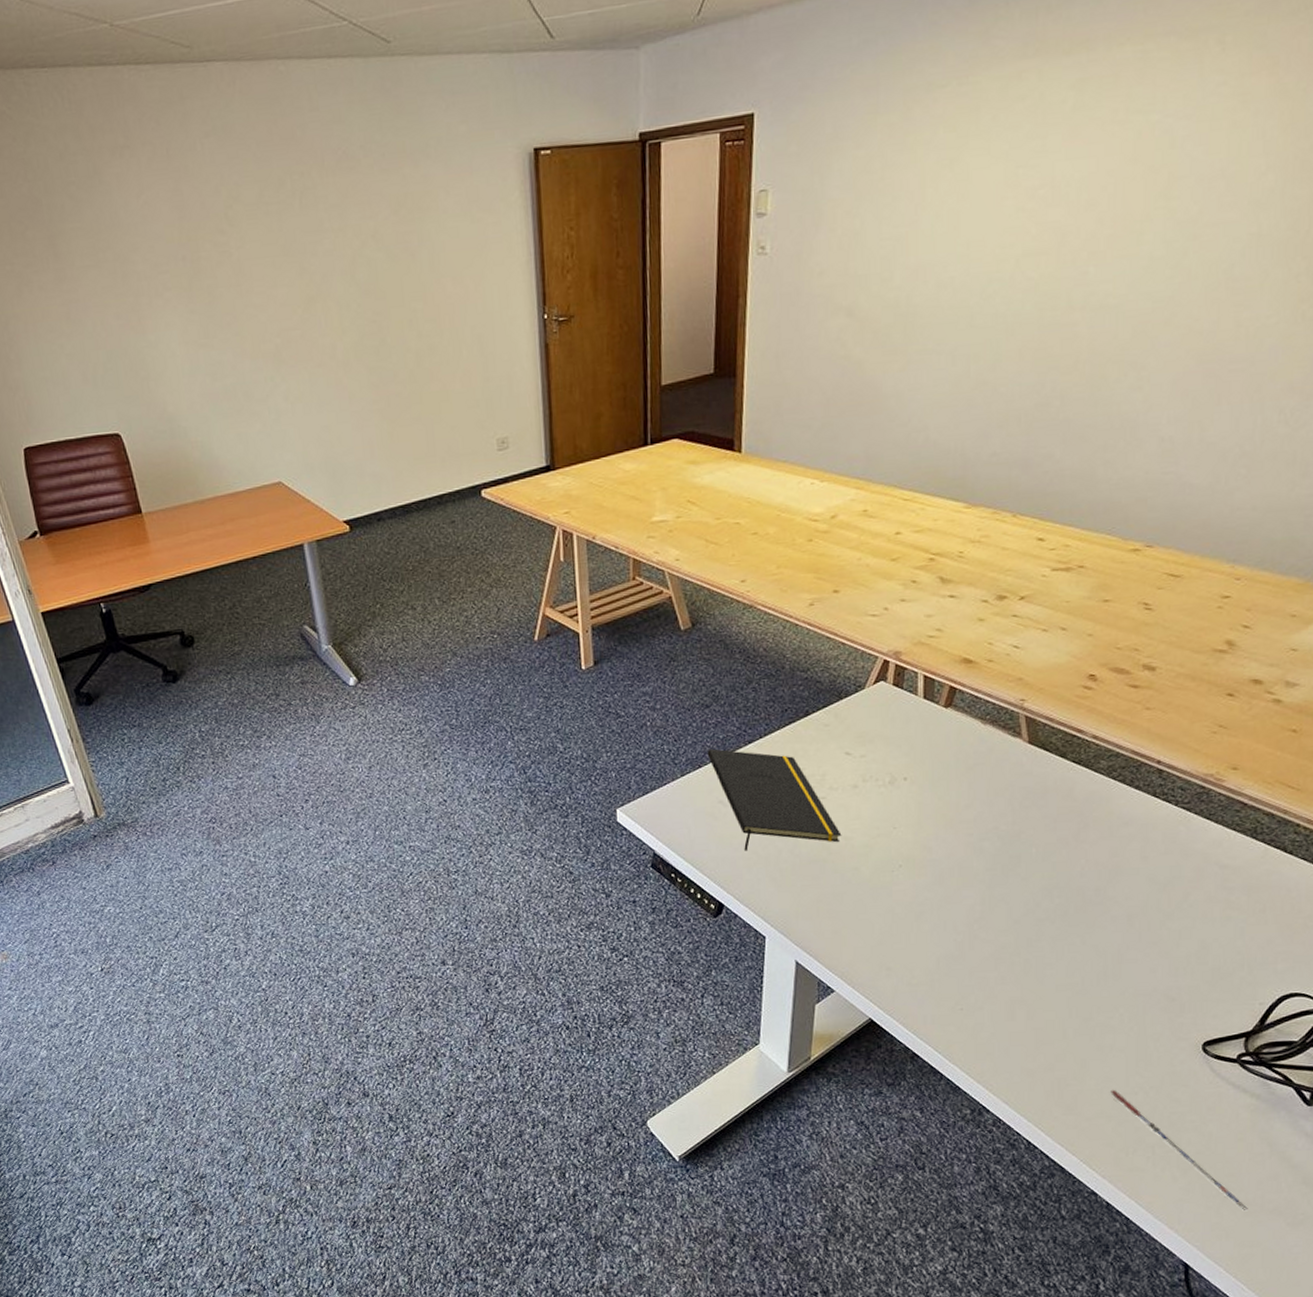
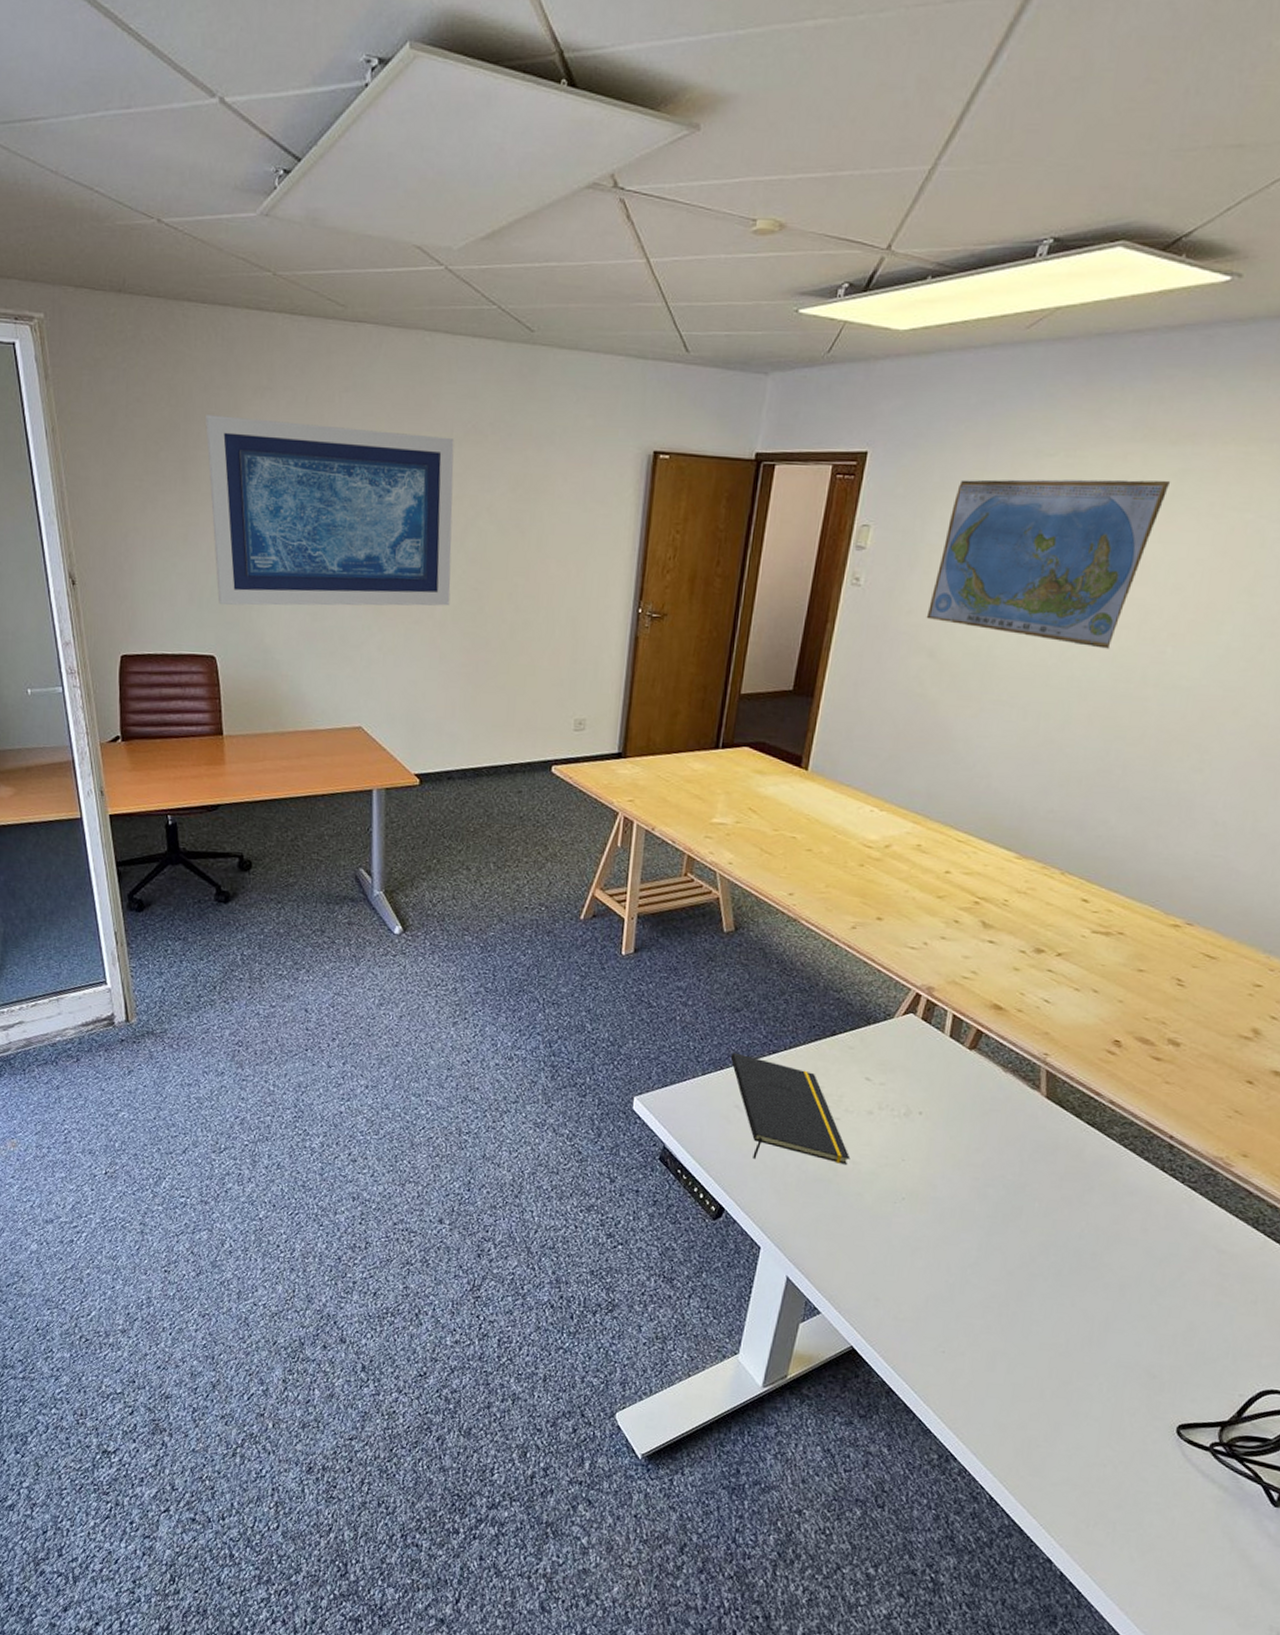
wall art: none [67,167,350,380] -> present [206,415,455,606]
world map: none [839,93,1070,280] -> present [926,479,1171,649]
pen: present [1111,1089,1248,1210] -> none [1080,1457,1201,1604]

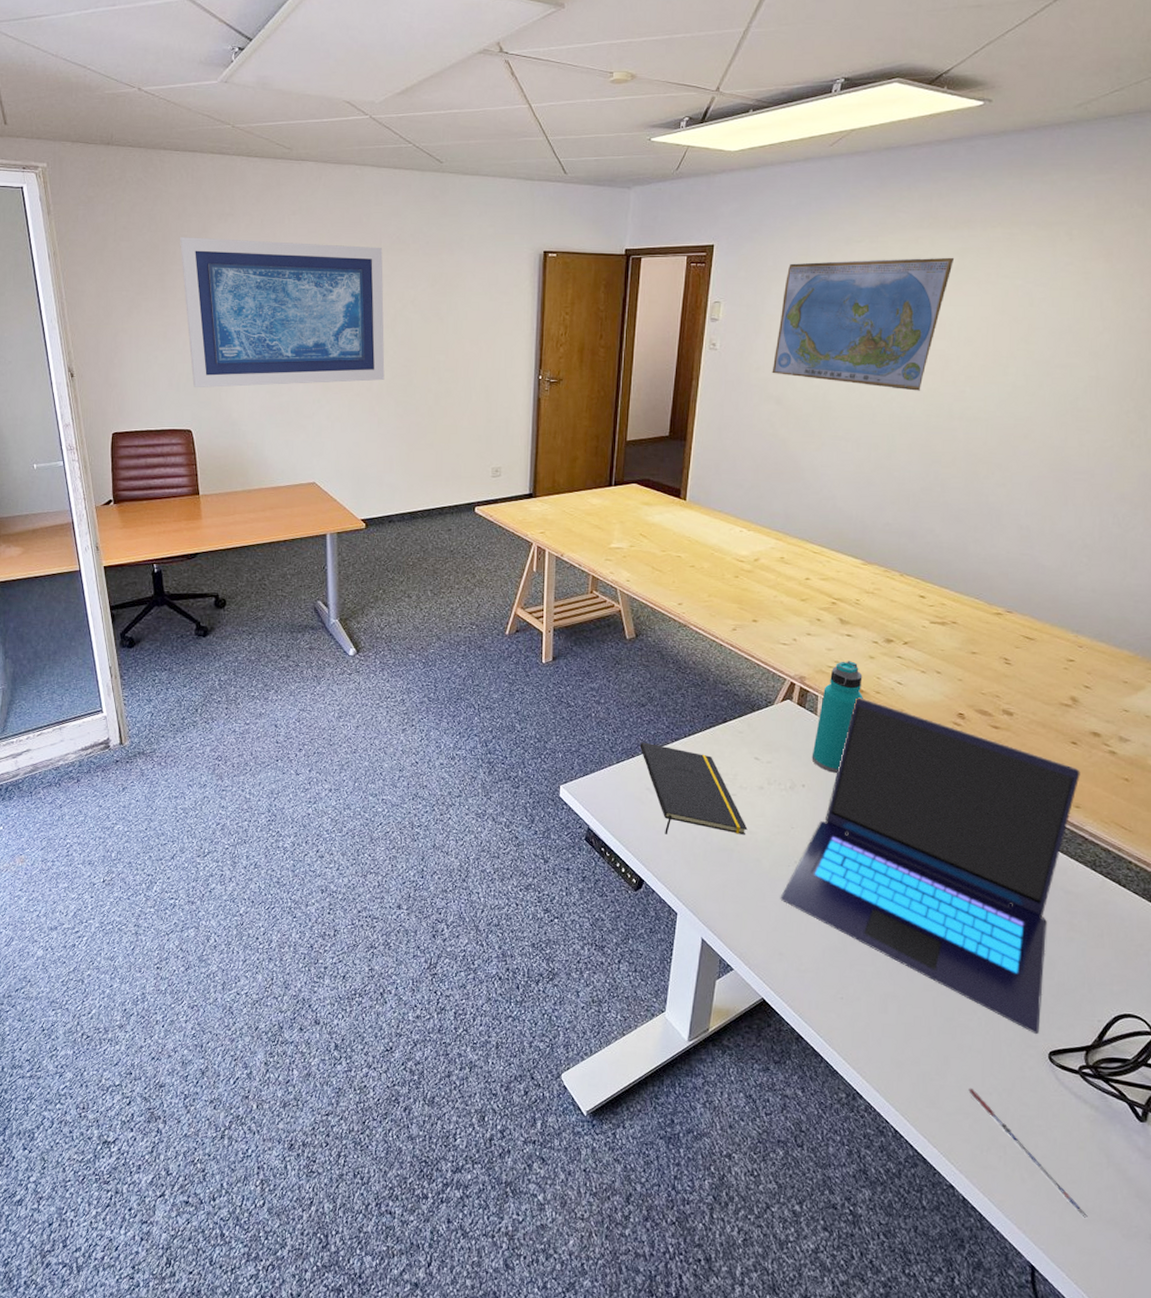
laptop: none [881,1015,1254,1405] -> present [780,697,1080,1034]
water bottle: none [933,972,1003,1101] -> present [811,661,863,773]
pen: none [1080,1457,1201,1604] -> present [968,1087,1088,1218]

